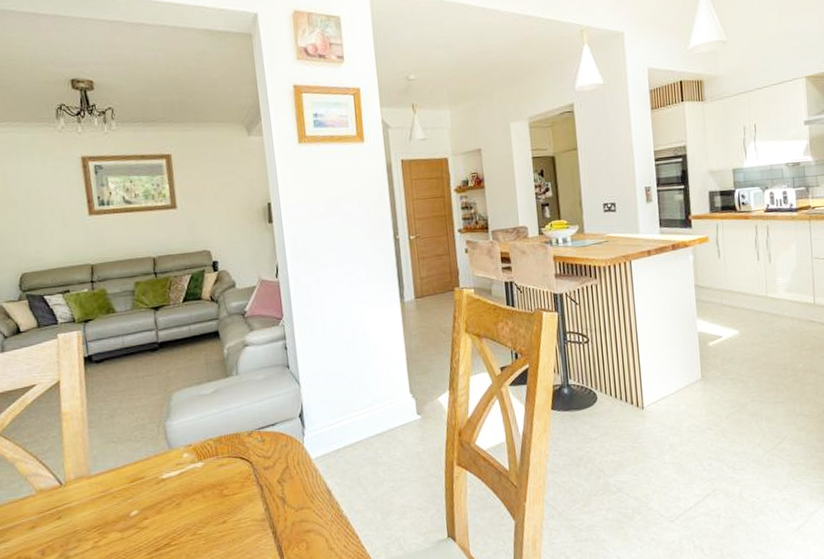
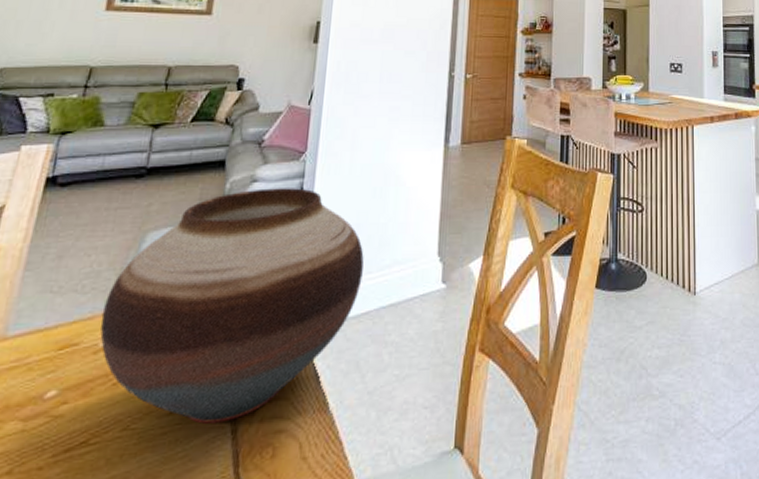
vase: none [154,348,351,528] -> present [100,188,364,424]

